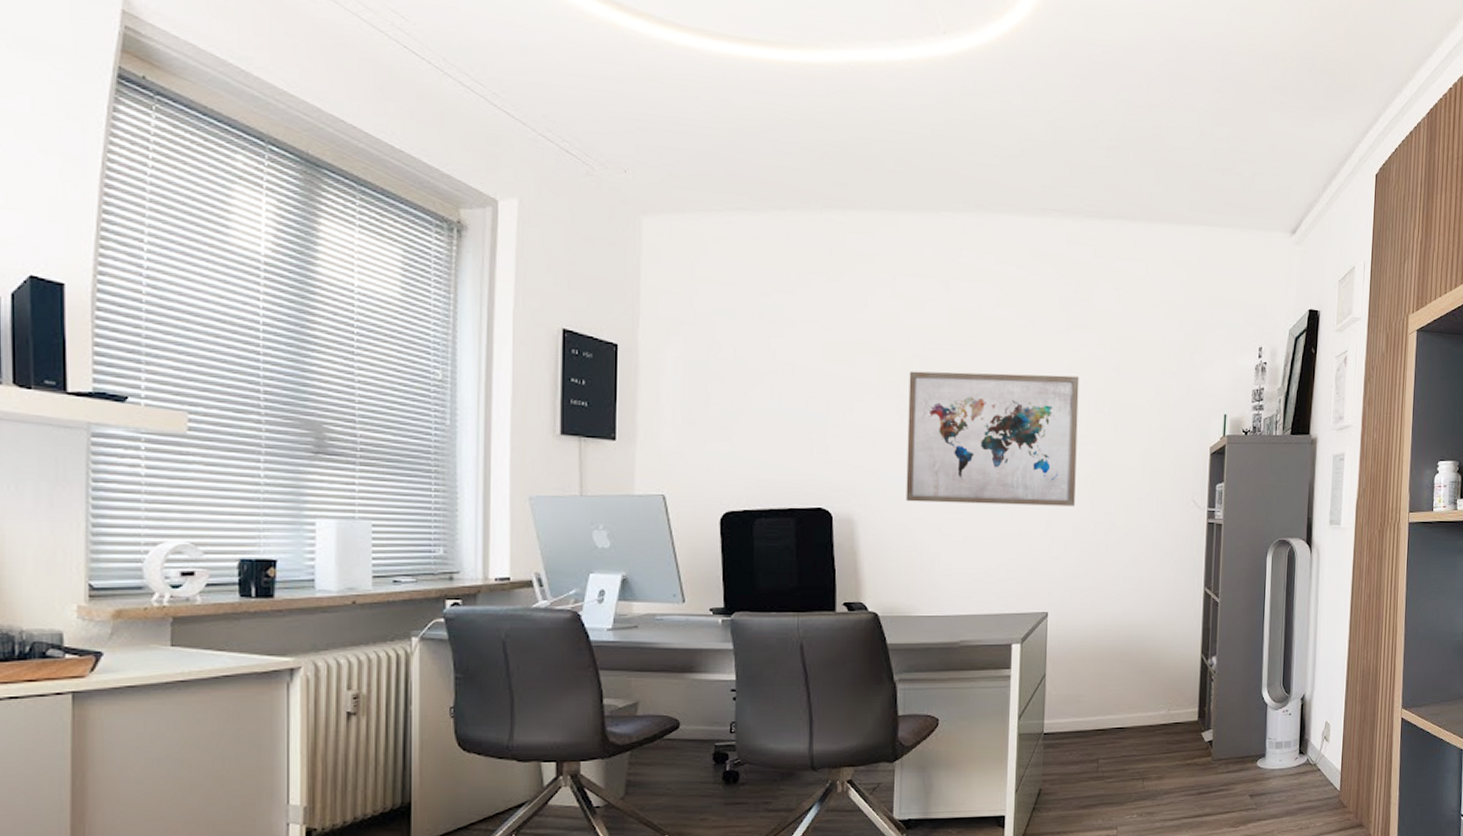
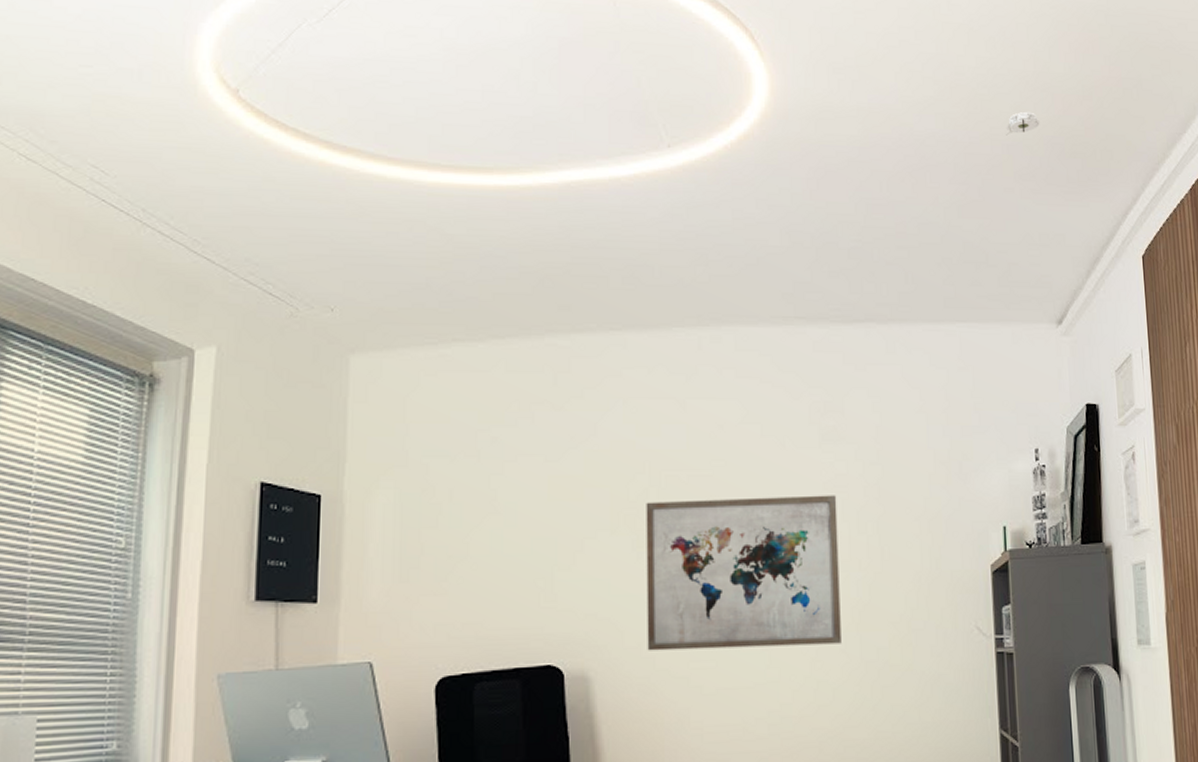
smoke detector: none [1263,24,1296,47] -> present [1006,112,1040,136]

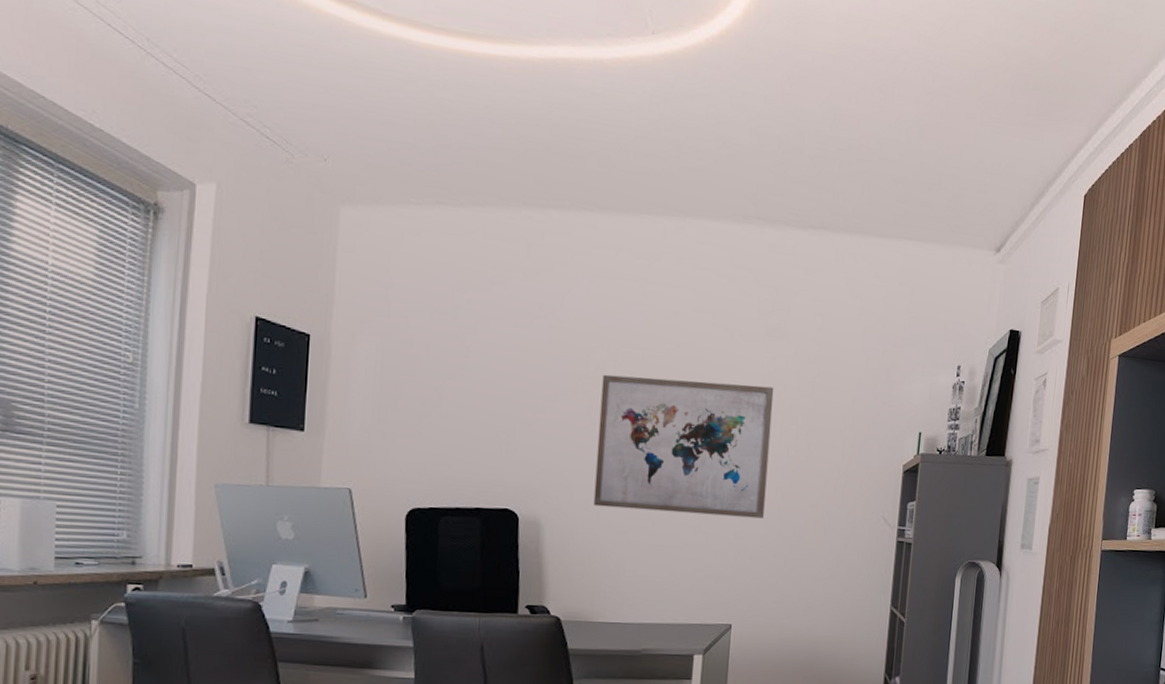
smoke detector: present [1006,112,1040,136] -> none [976,38,1010,60]

